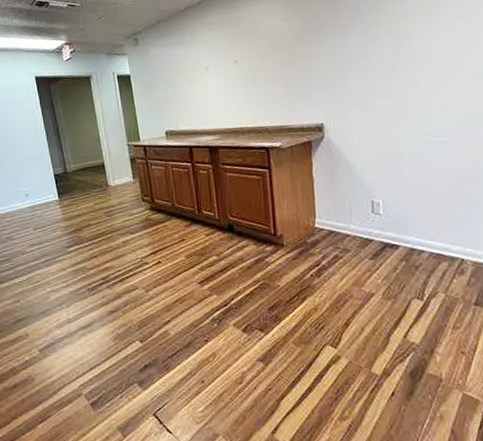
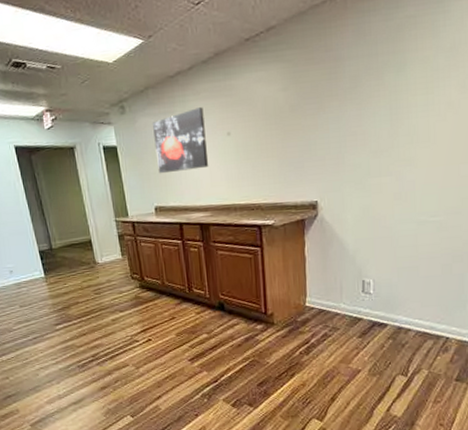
wall art: none [164,38,218,100] -> present [153,107,209,174]

